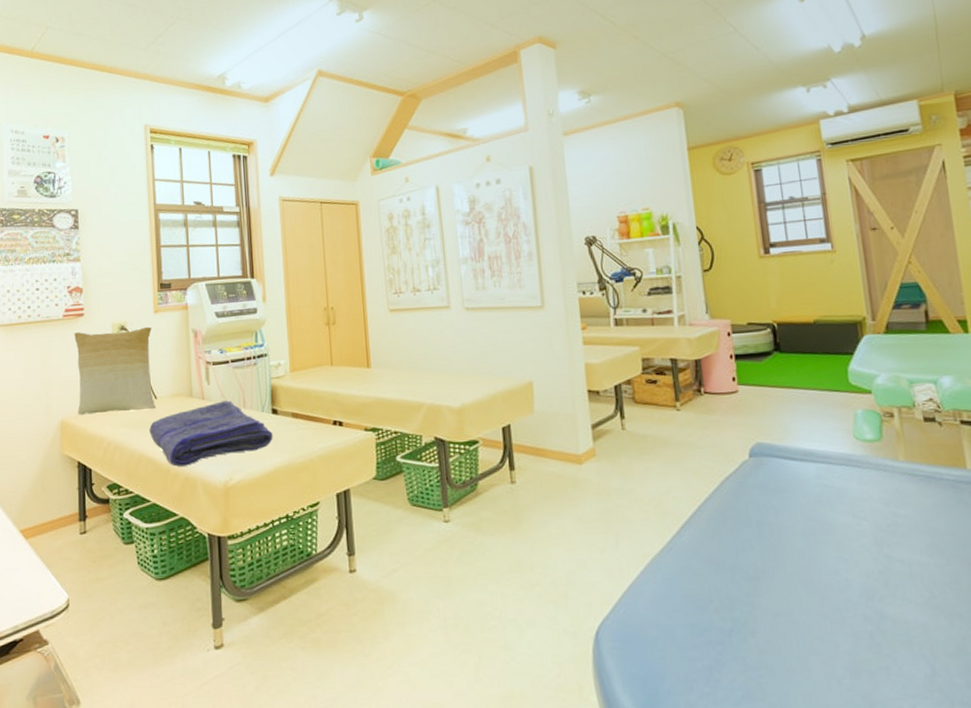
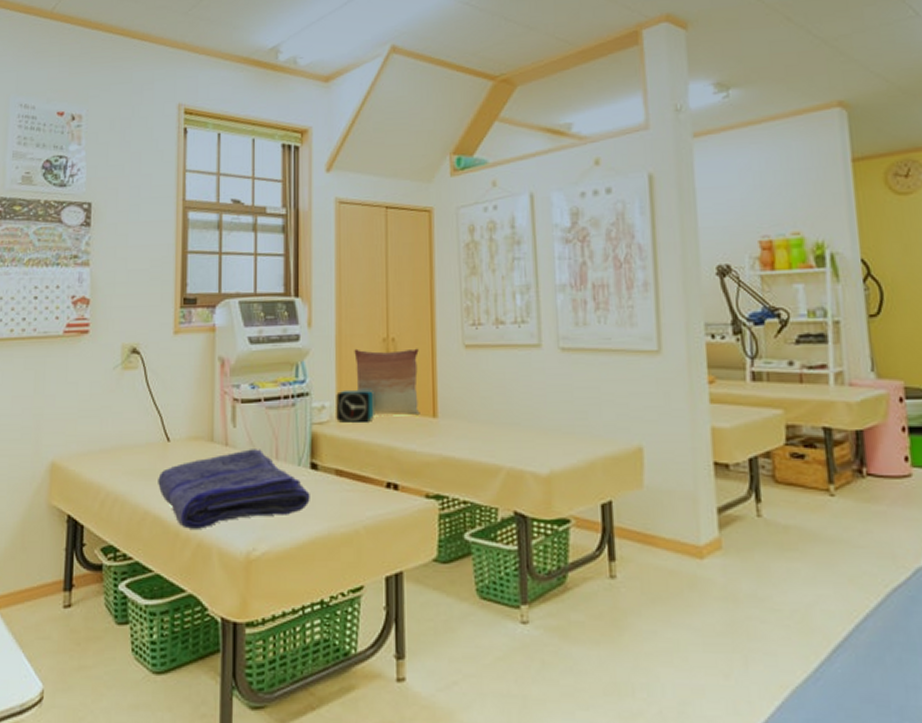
pillow: present [74,326,156,415] -> none [72,350,169,457]
clock: none [289,349,320,376] -> present [336,389,374,423]
pillow: none [301,314,357,369] -> present [354,348,420,416]

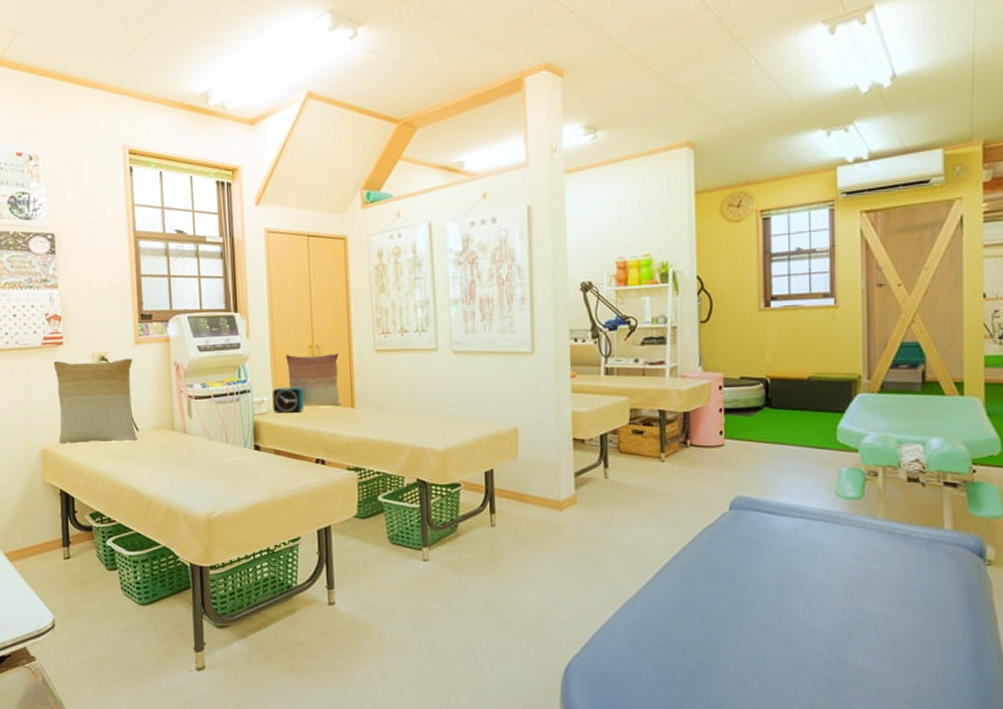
pillow: none [72,350,169,457] -> present [53,358,137,444]
towel: present [158,449,310,529] -> none [131,435,255,498]

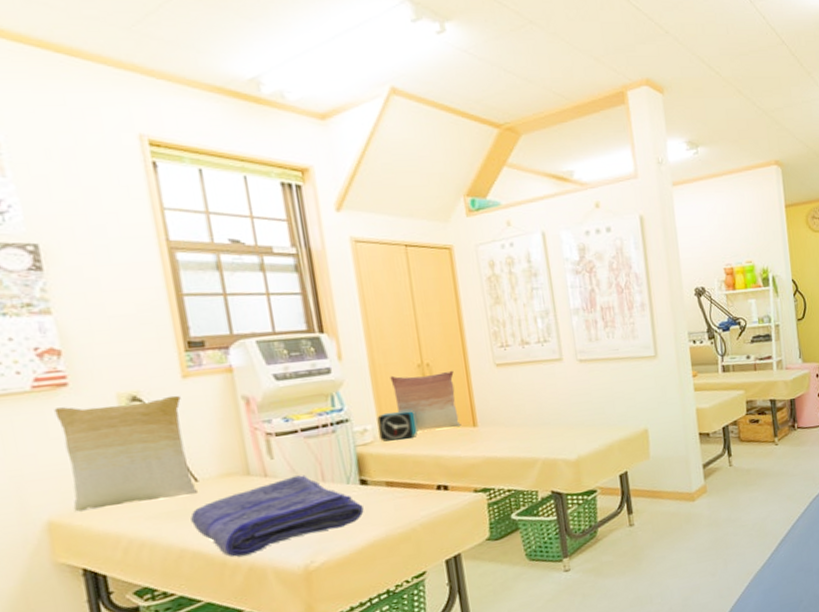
towel: none [131,435,255,498] -> present [190,475,364,557]

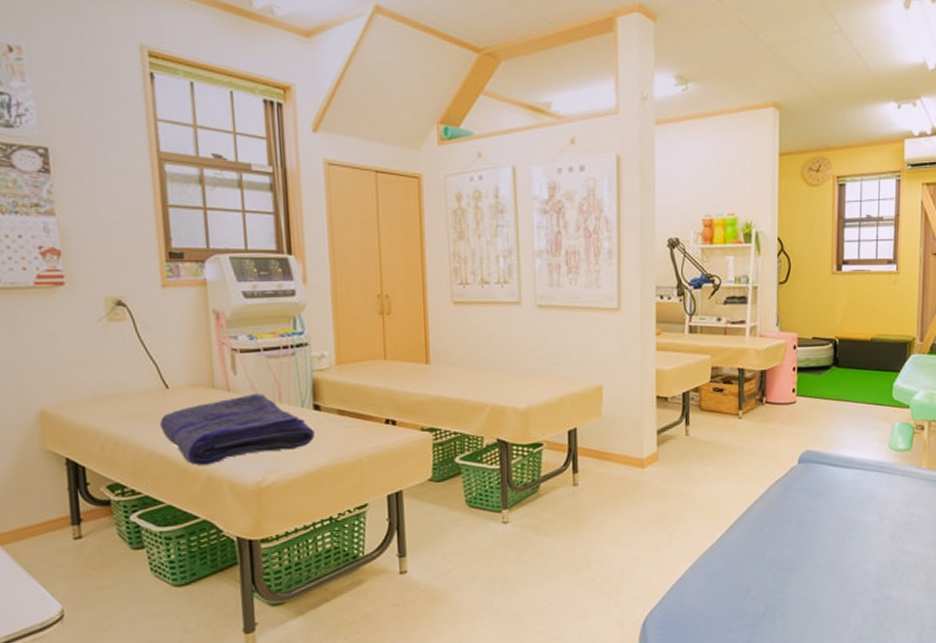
pillow: present [54,395,198,512] -> none [52,303,167,405]
clock: present [377,410,418,442] -> none [334,340,372,369]
pillow: present [390,370,461,431] -> none [350,303,414,363]

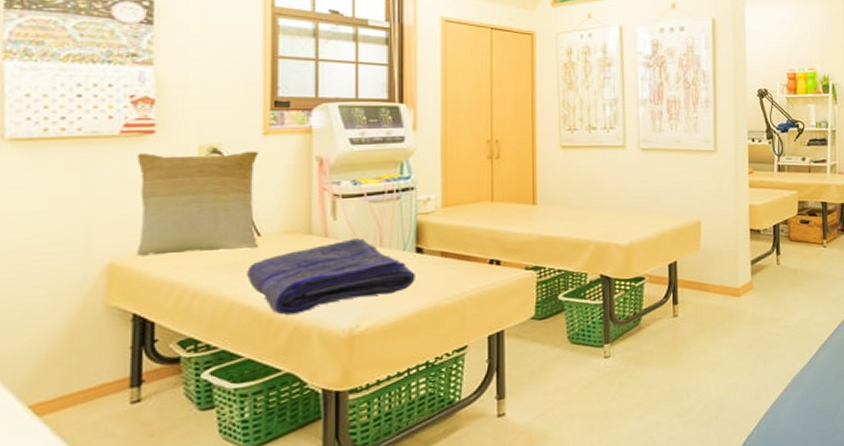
pillow: none [52,303,167,405] -> present [136,150,258,256]

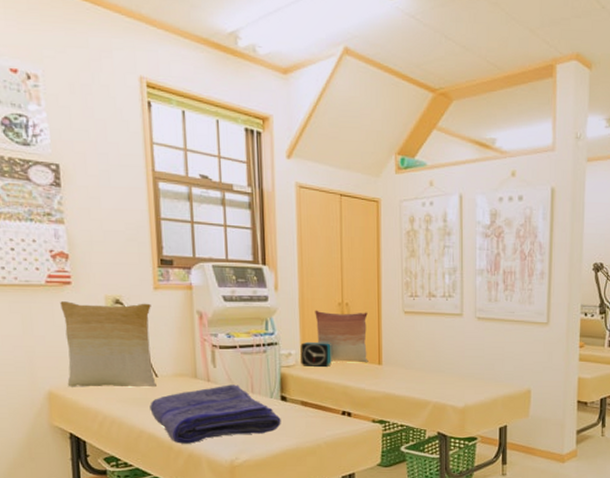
clock: none [441,183,478,212] -> present [300,341,332,367]
pillow: none [459,148,521,205] -> present [315,310,369,363]

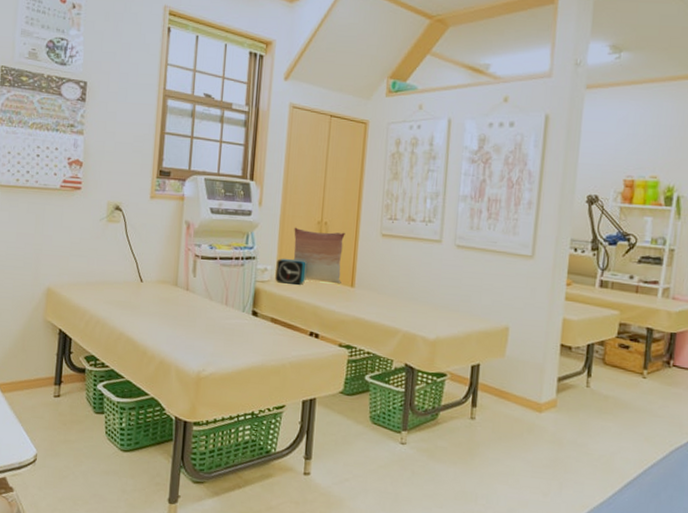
pillow: present [60,301,157,388] -> none [64,205,146,292]
towel: present [150,384,281,444] -> none [131,295,250,351]

